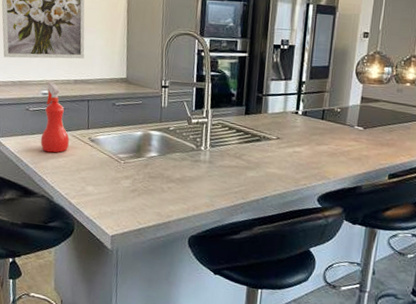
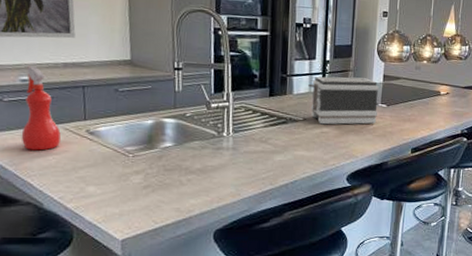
toaster: none [283,97,355,147] -> present [308,76,379,125]

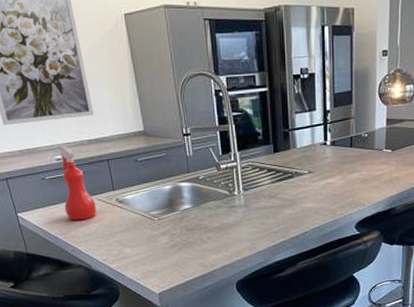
toaster: present [308,76,379,125] -> none [311,124,382,176]

